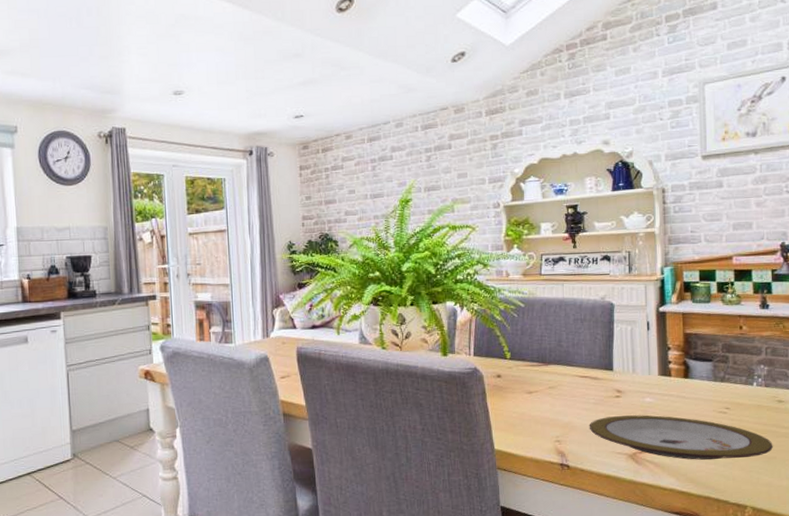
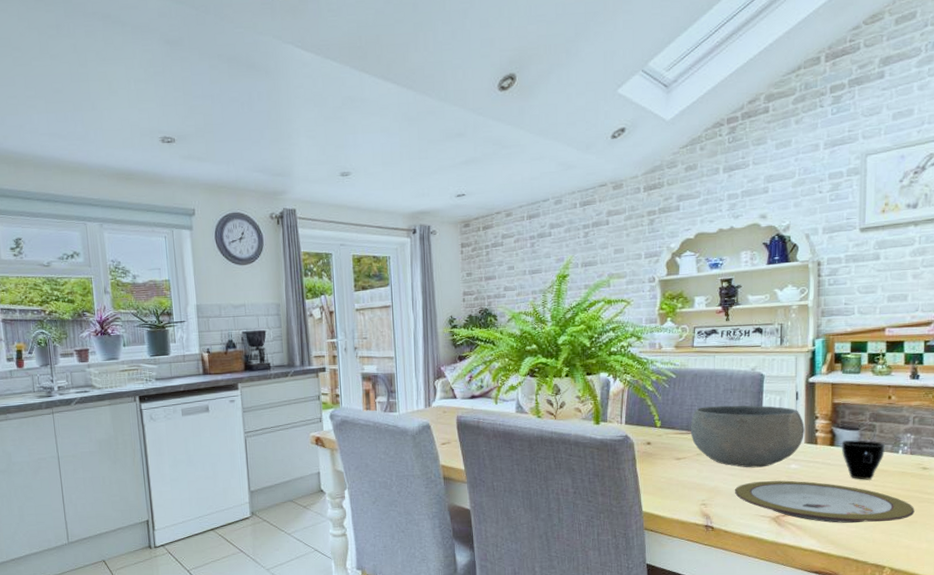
bowl: none [541,335,658,402] -> present [690,405,805,468]
cup: none [695,372,740,414] -> present [841,440,886,480]

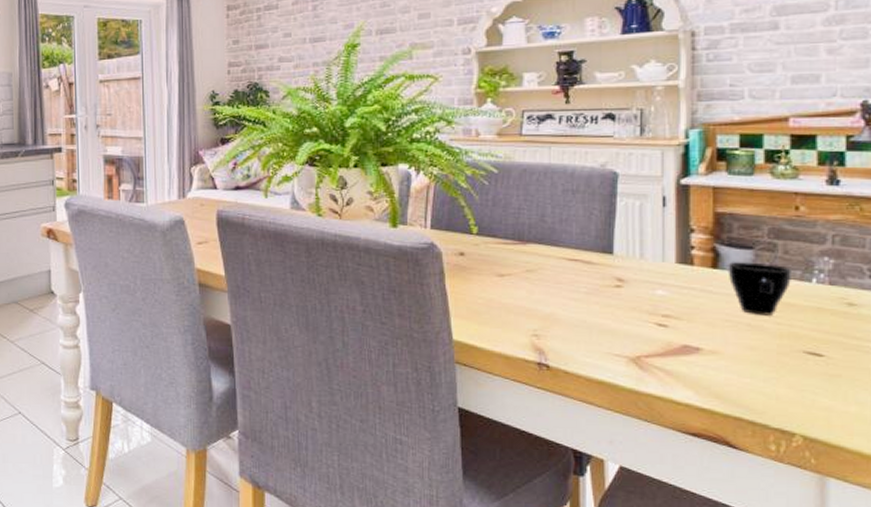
bowl: present [690,405,805,468] -> none [517,210,675,292]
plate: present [734,480,915,523] -> none [577,310,838,372]

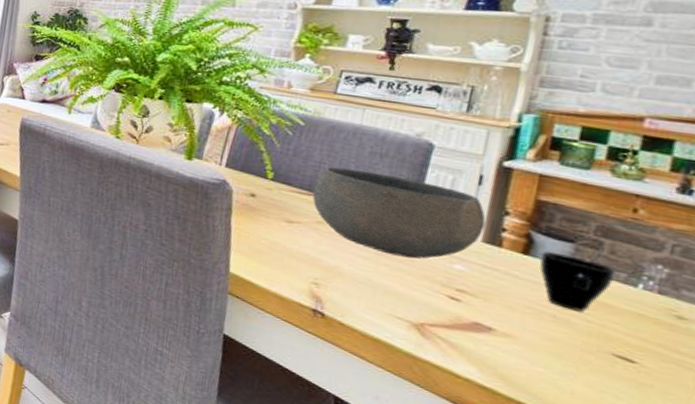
bowl: none [517,210,675,292] -> present [312,167,486,259]

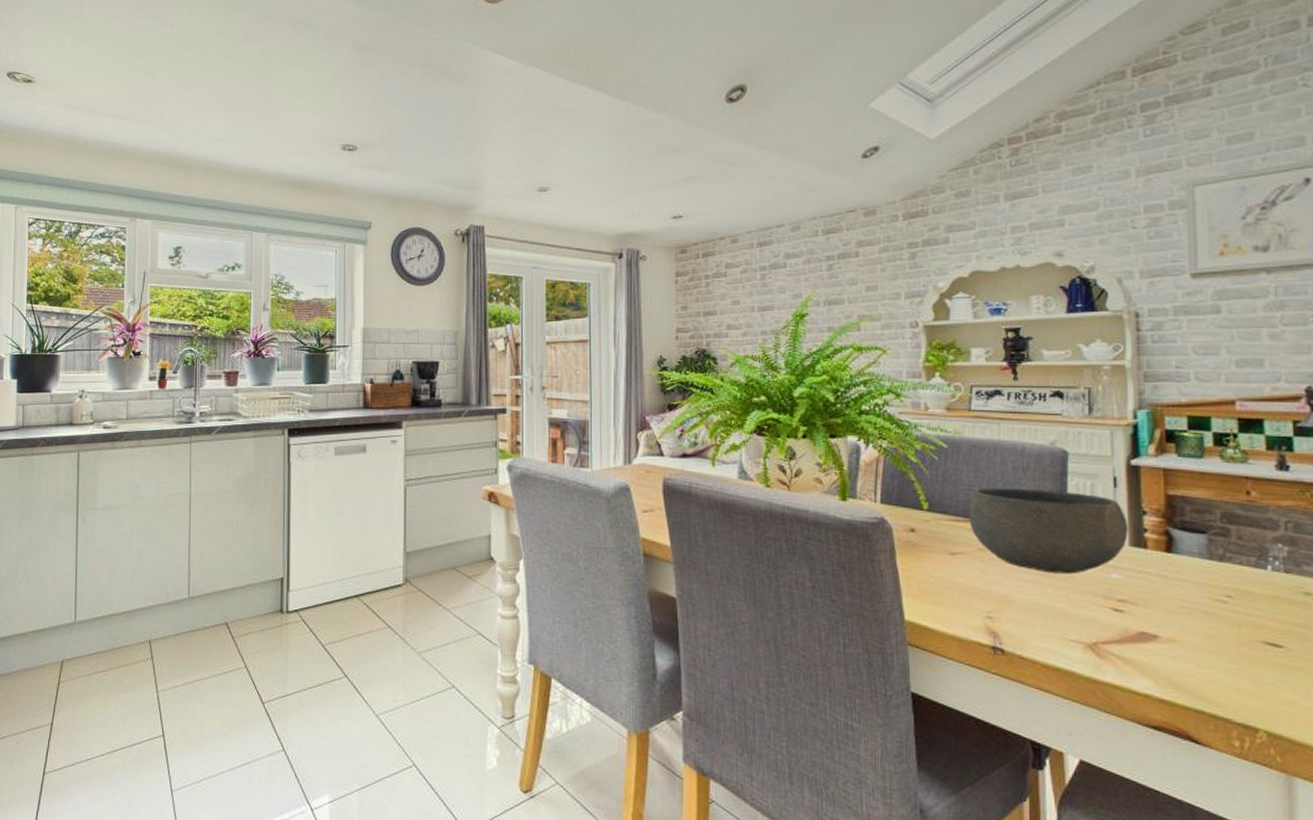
cup: present [539,251,617,312] -> none [1182,546,1248,603]

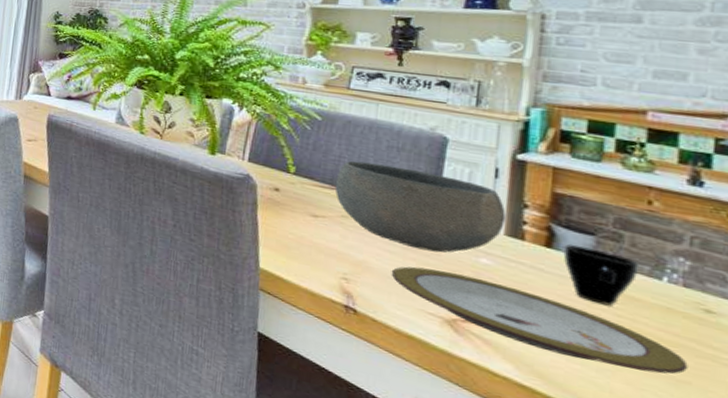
plate: none [1032,593,1298,664] -> present [391,266,688,375]
cup: none [1182,546,1248,603] -> present [563,244,641,306]

